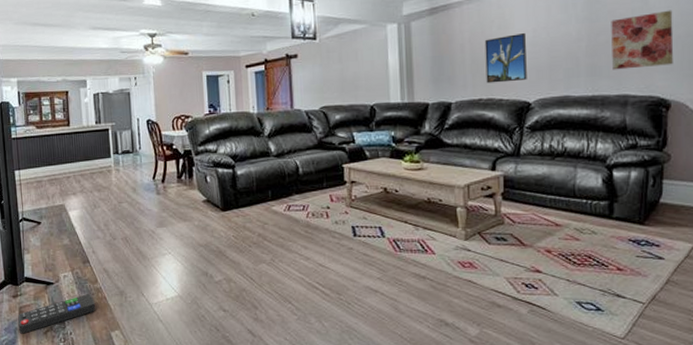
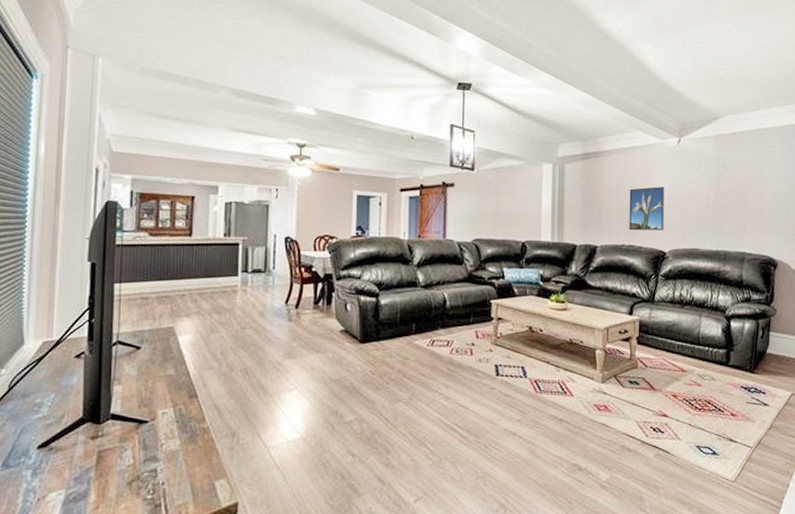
remote control: present [18,294,95,334] -> none [94,435,199,485]
wall art: present [611,10,674,70] -> none [734,180,781,229]

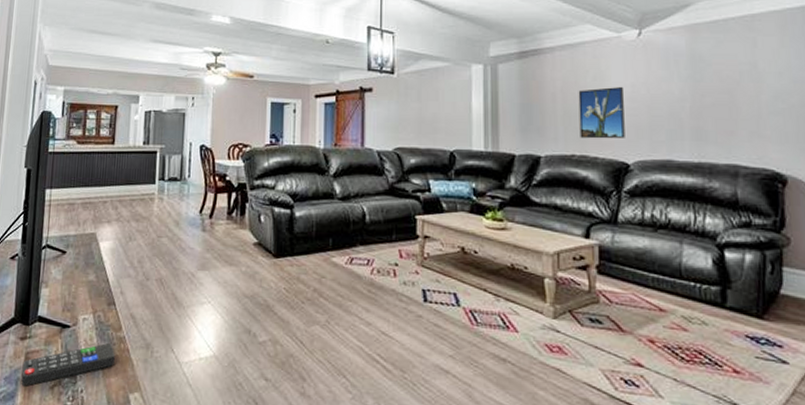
remote control: none [94,435,199,485] -> present [21,343,115,386]

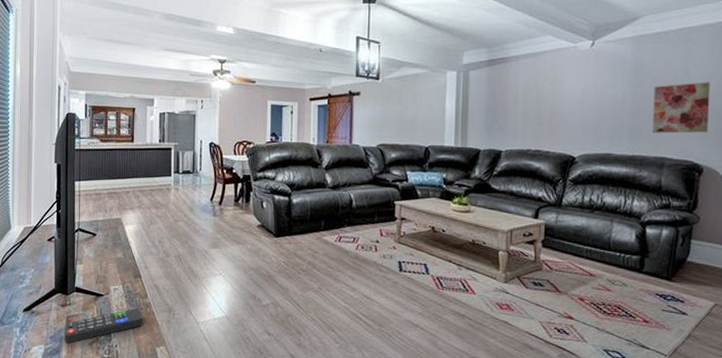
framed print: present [578,86,625,139] -> none [536,90,575,136]
wall art: none [717,76,788,137] -> present [653,82,711,134]

